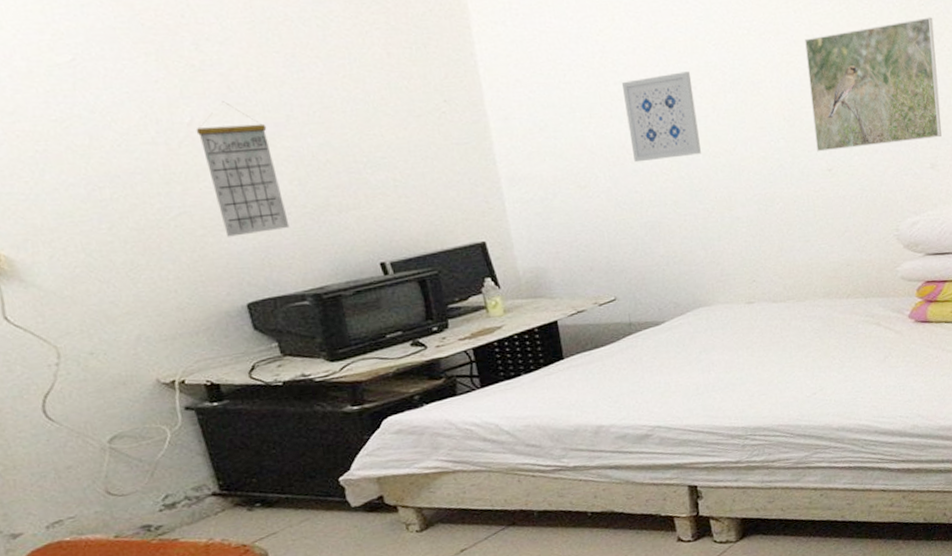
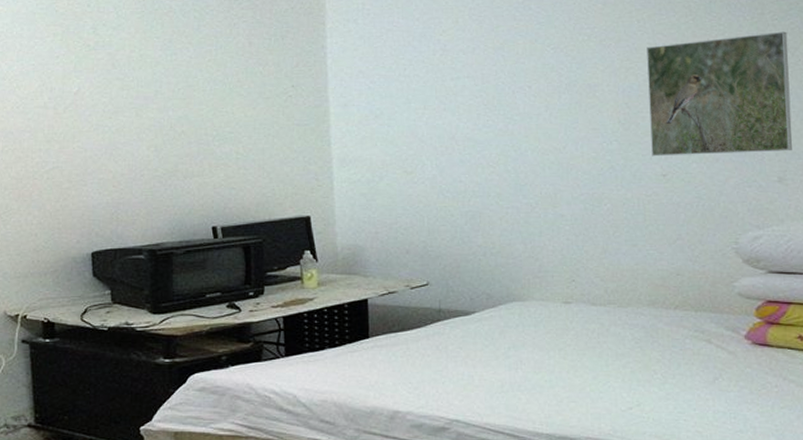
calendar: present [196,101,290,237] -> none [80,76,140,192]
wall art: present [621,71,701,163] -> none [458,72,530,154]

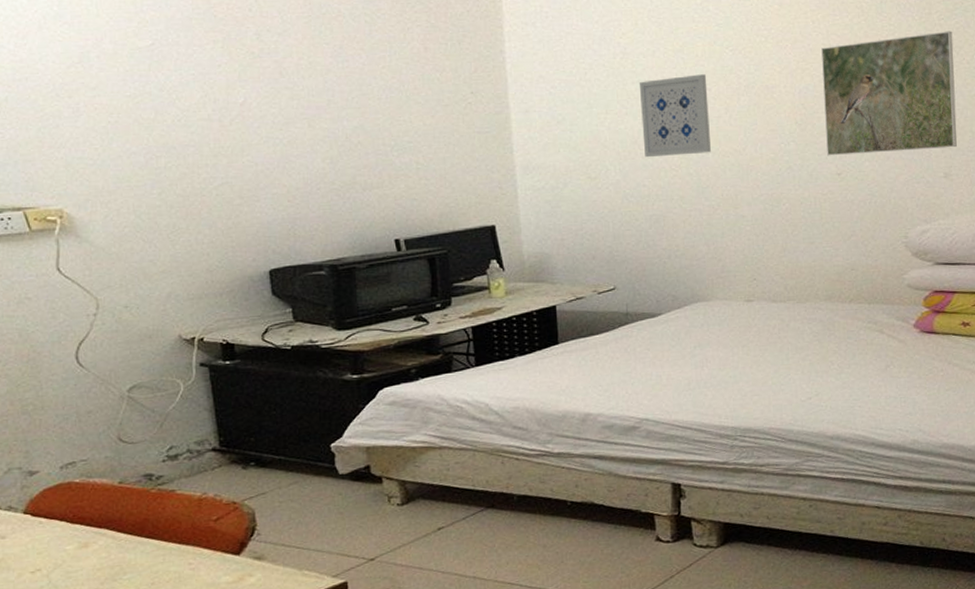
wall art: none [458,72,530,154] -> present [639,74,711,158]

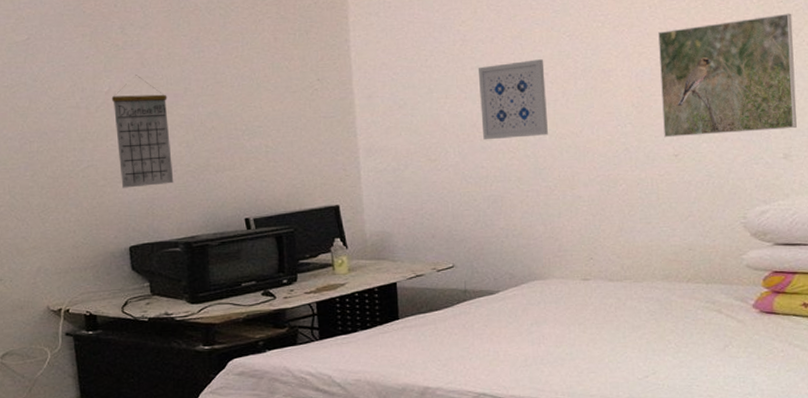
calendar: none [247,85,317,207] -> present [111,75,174,188]

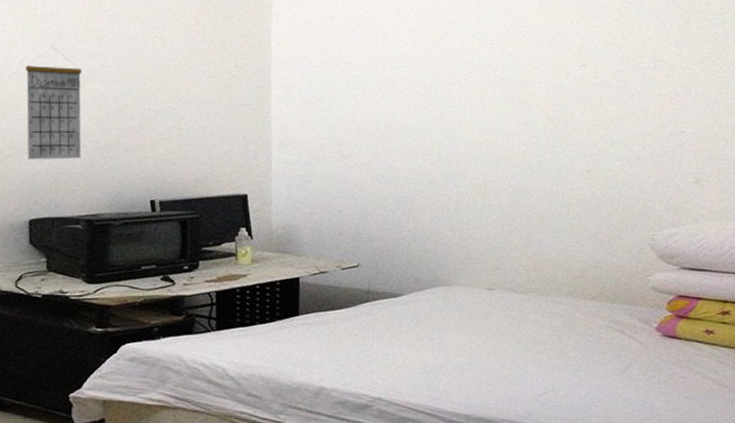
wall art: present [477,59,548,140] -> none [397,64,464,141]
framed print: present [658,13,797,138] -> none [578,40,711,154]

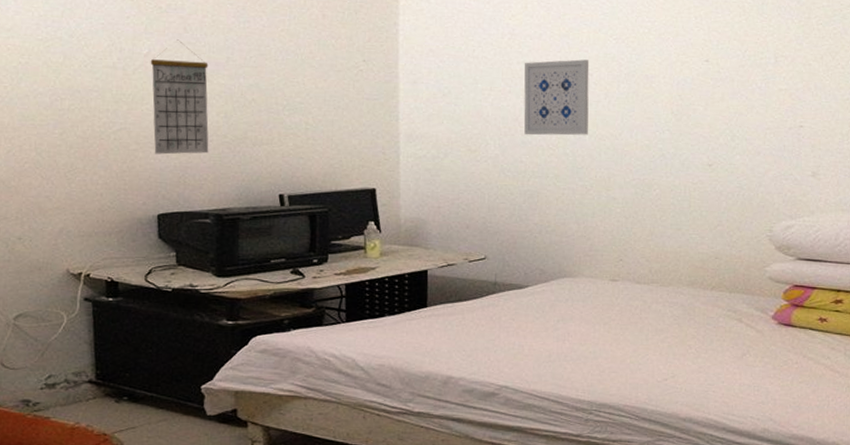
wall art: none [397,64,464,141] -> present [523,59,590,136]

